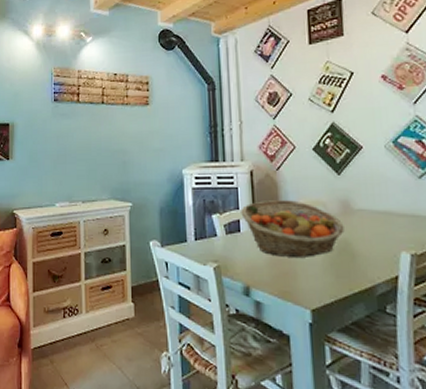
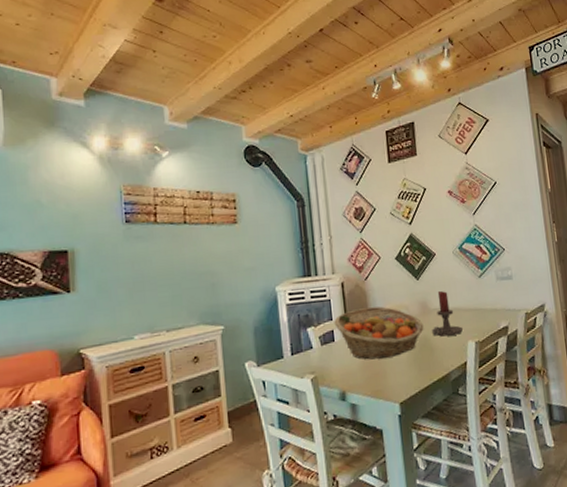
candle holder: none [353,189,394,243] -> present [431,290,463,337]

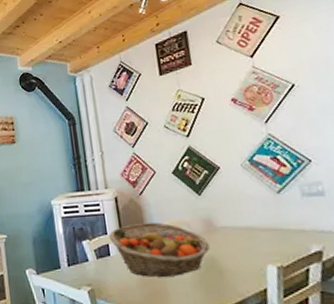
candle holder: present [431,290,463,337] -> none [218,207,259,258]

